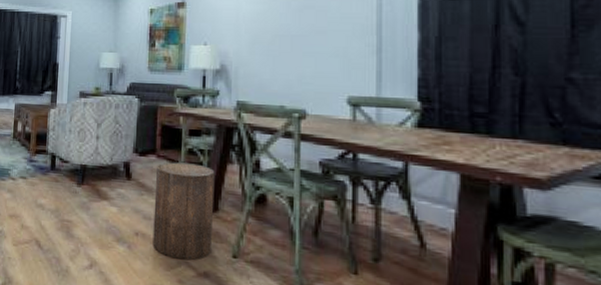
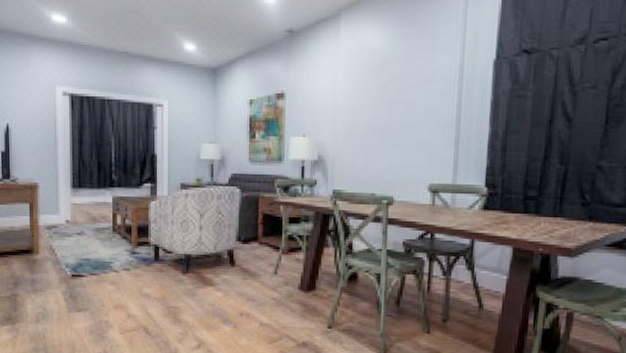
stool: present [152,162,215,260] -> none [256,248,313,334]

